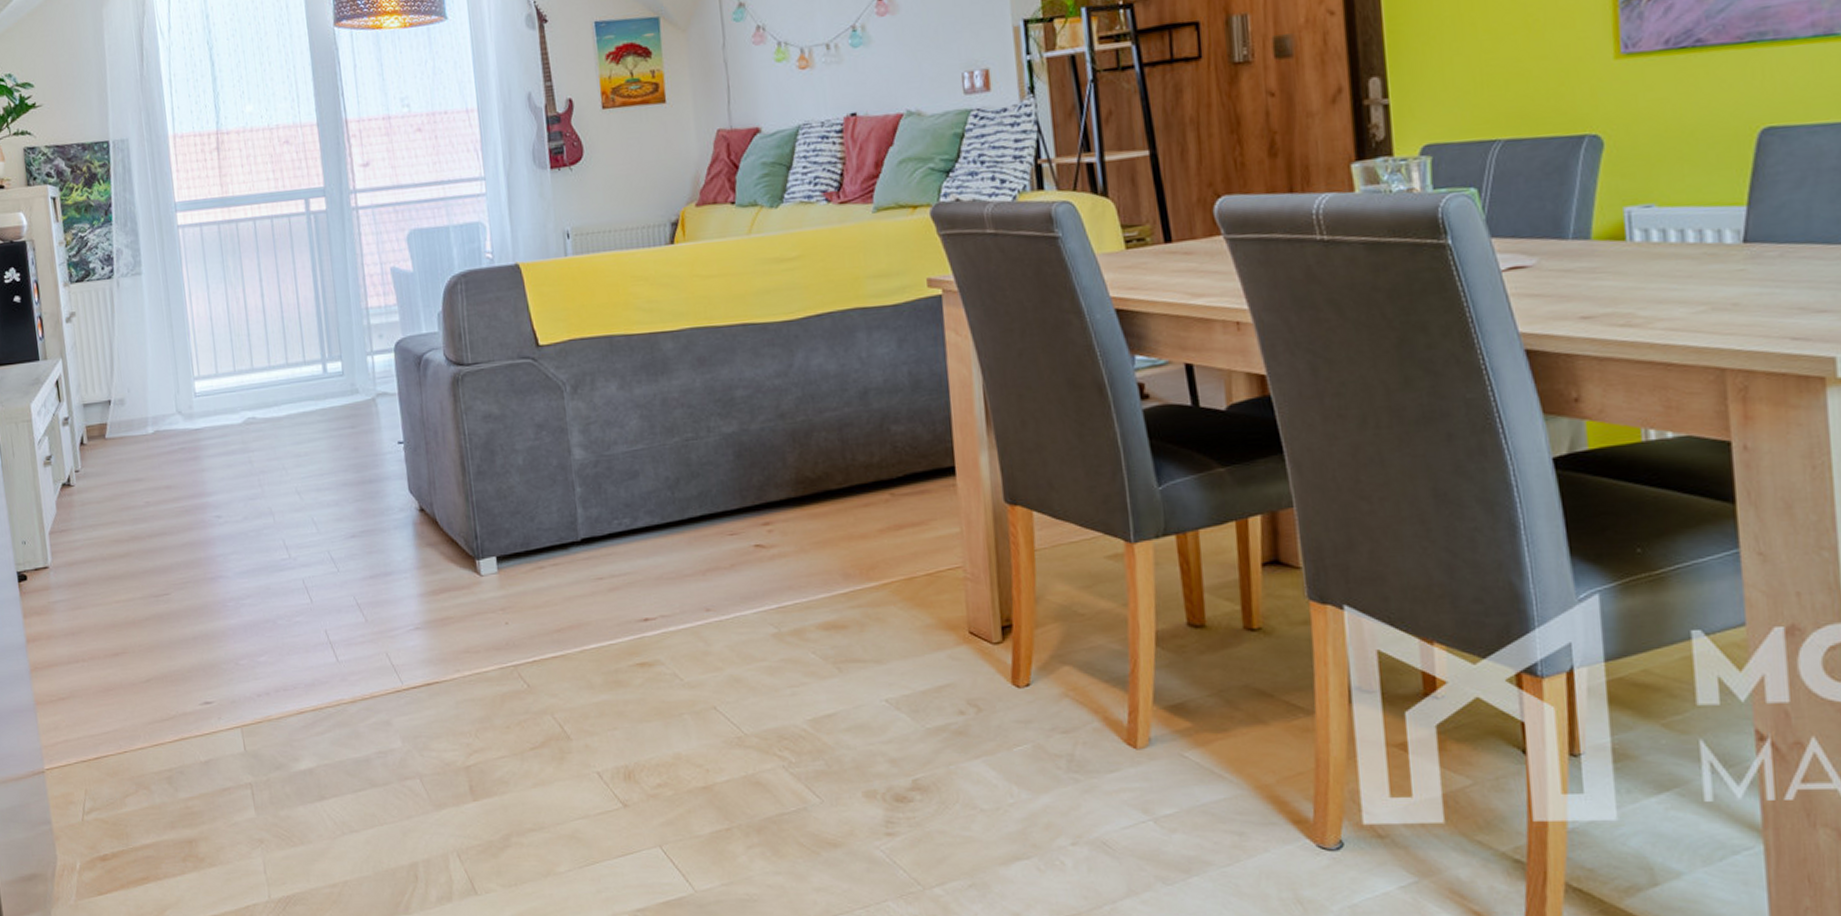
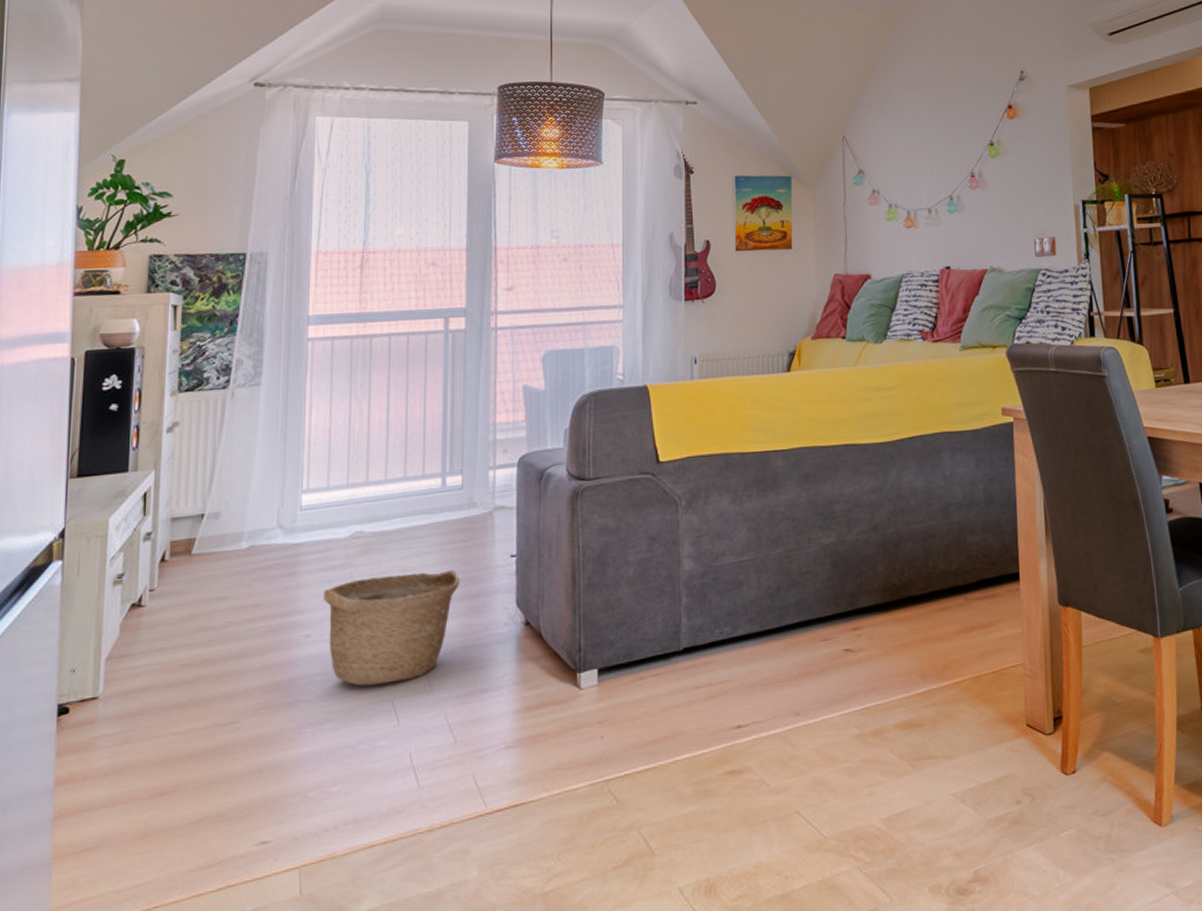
basket: none [227,455,352,565] -> present [323,569,460,686]

